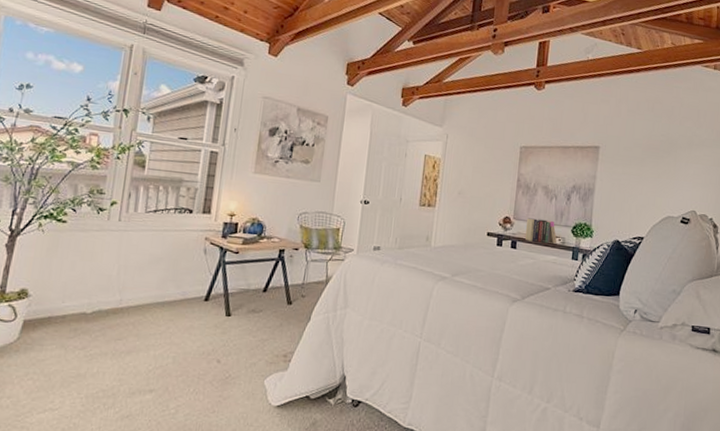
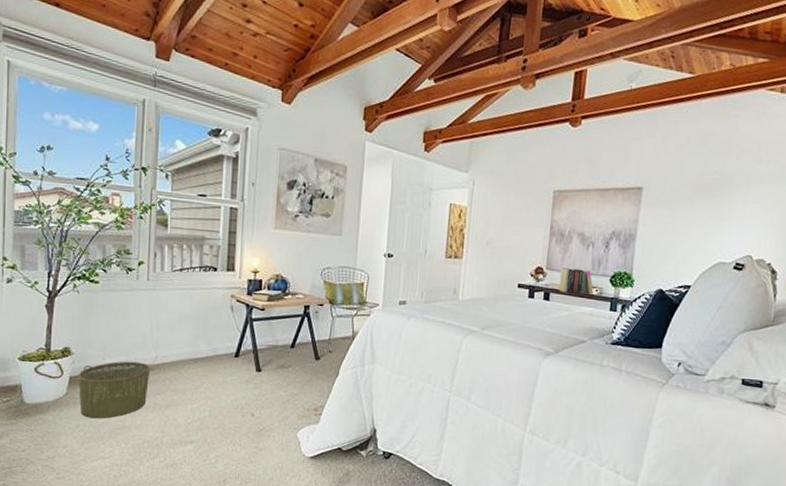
basket: none [31,304,114,366] -> present [78,361,151,419]

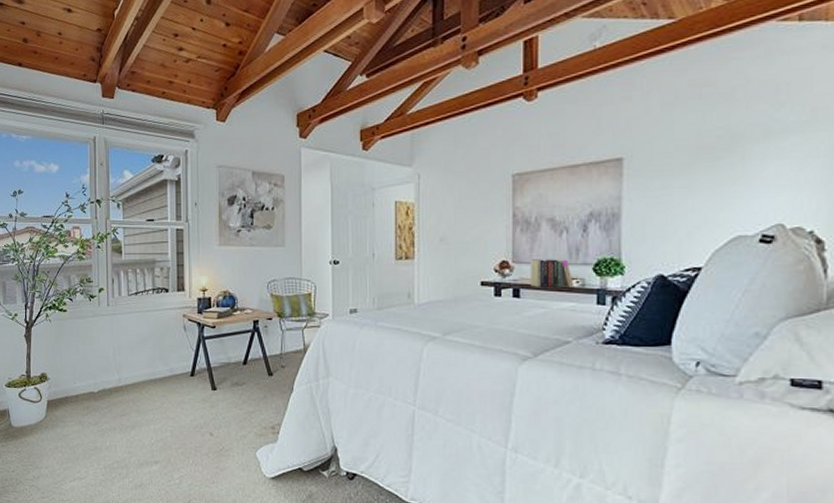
basket: present [78,361,151,419] -> none [54,384,116,441]

